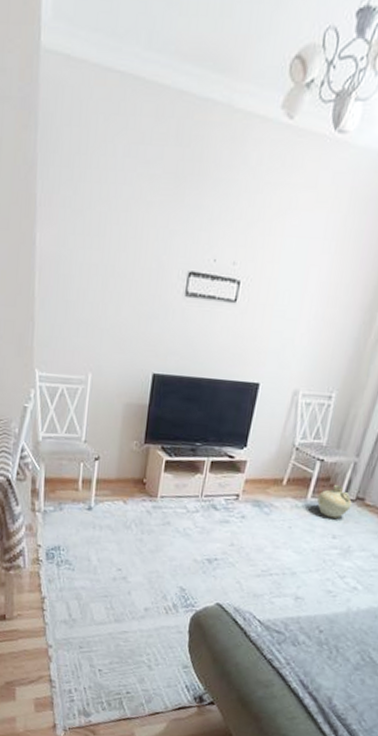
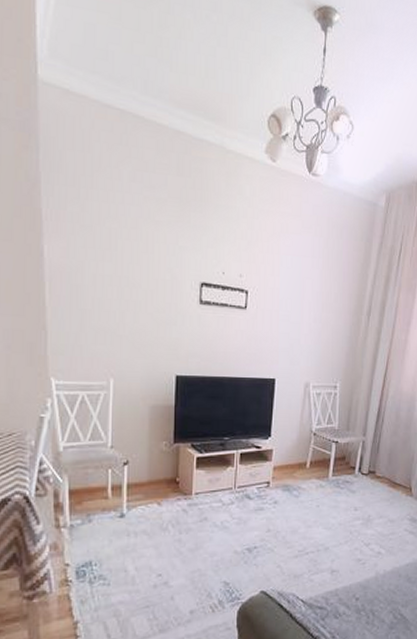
ceramic jug: present [317,485,352,519] -> none [338,463,366,492]

